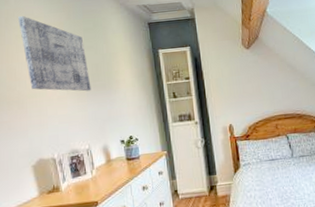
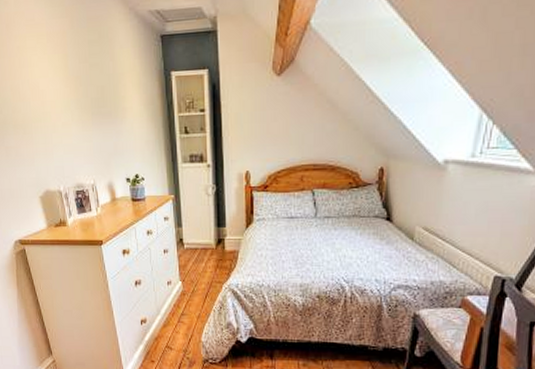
wall art: present [18,15,92,92] -> none [19,21,97,119]

